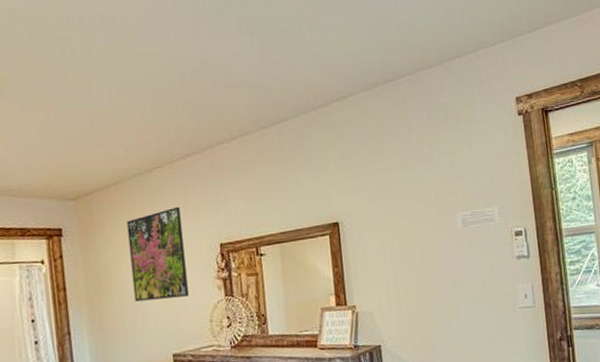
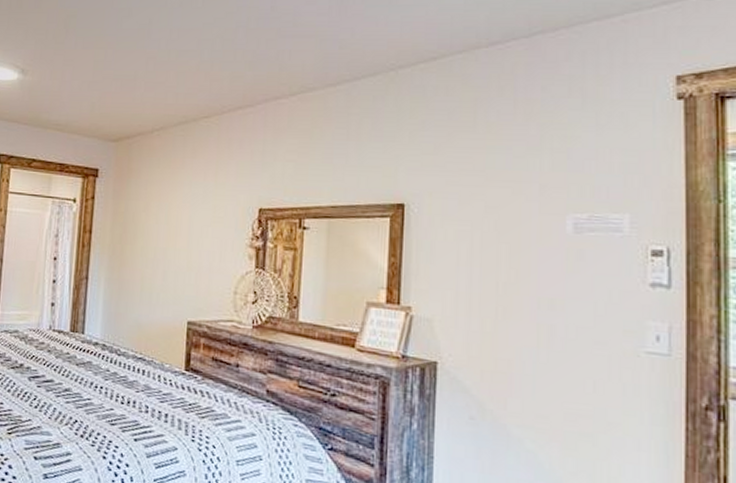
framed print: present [127,206,189,302] -> none [158,161,222,261]

